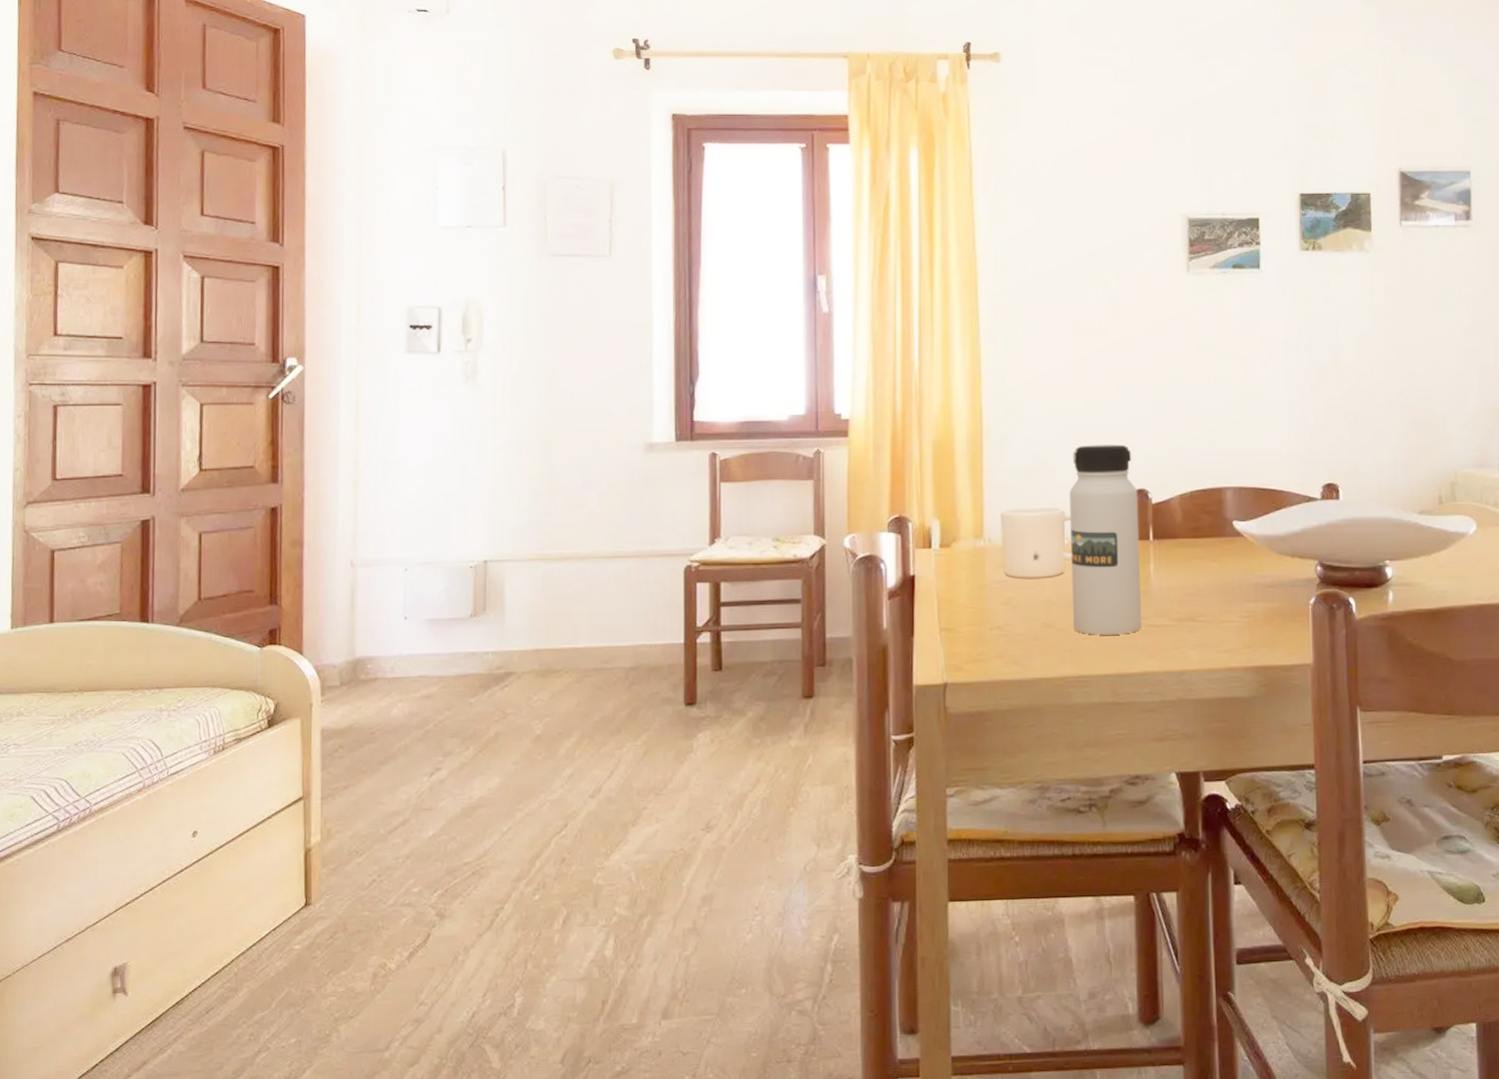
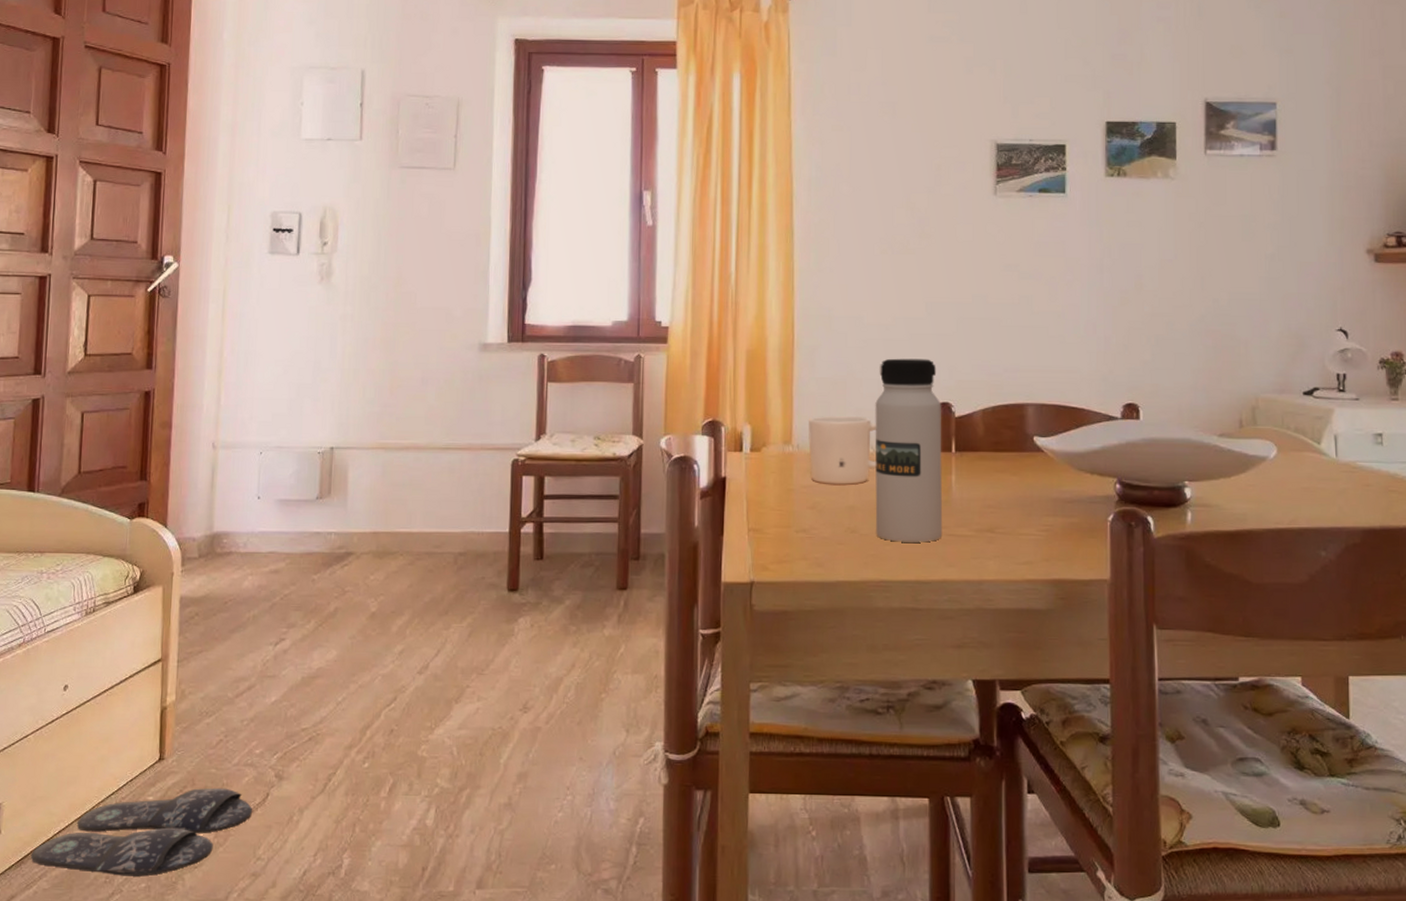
slippers: none [164,931,412,1032] -> present [31,787,252,877]

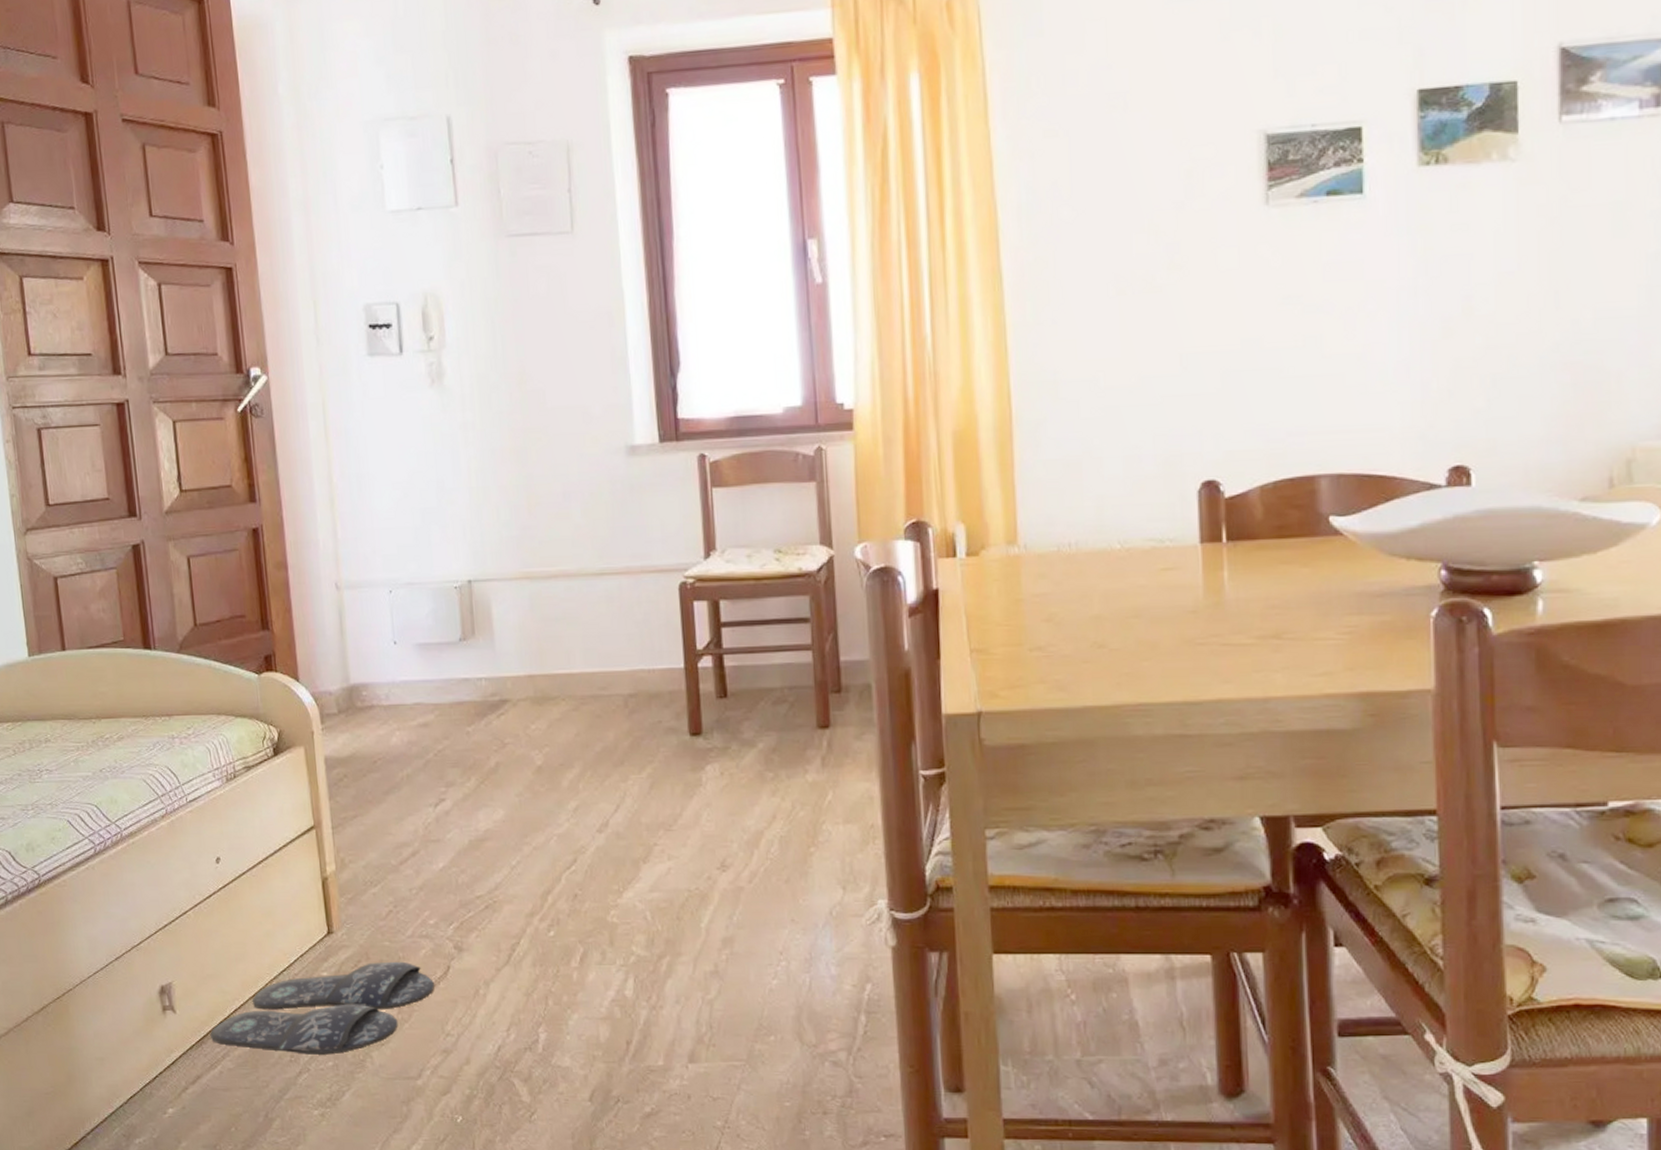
mug: present [808,415,877,486] -> none [1037,504,1127,592]
water bottle: present [875,358,943,543] -> none [1120,426,1215,656]

